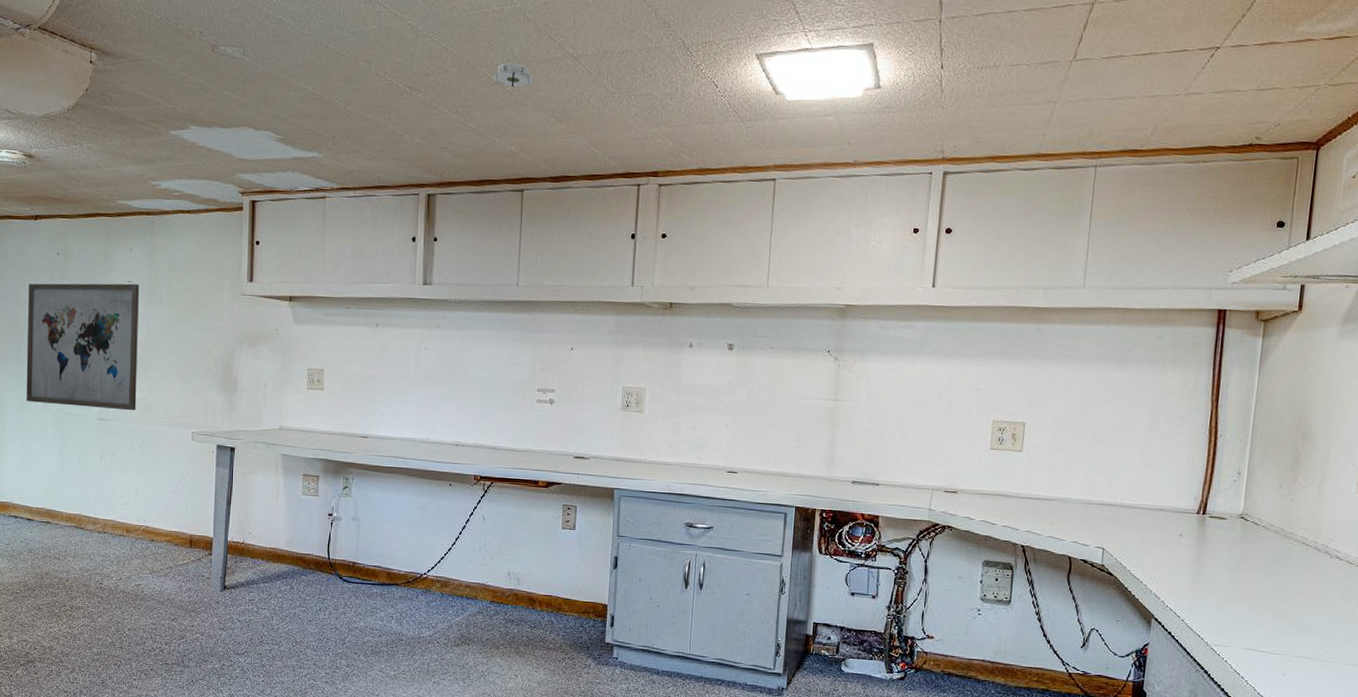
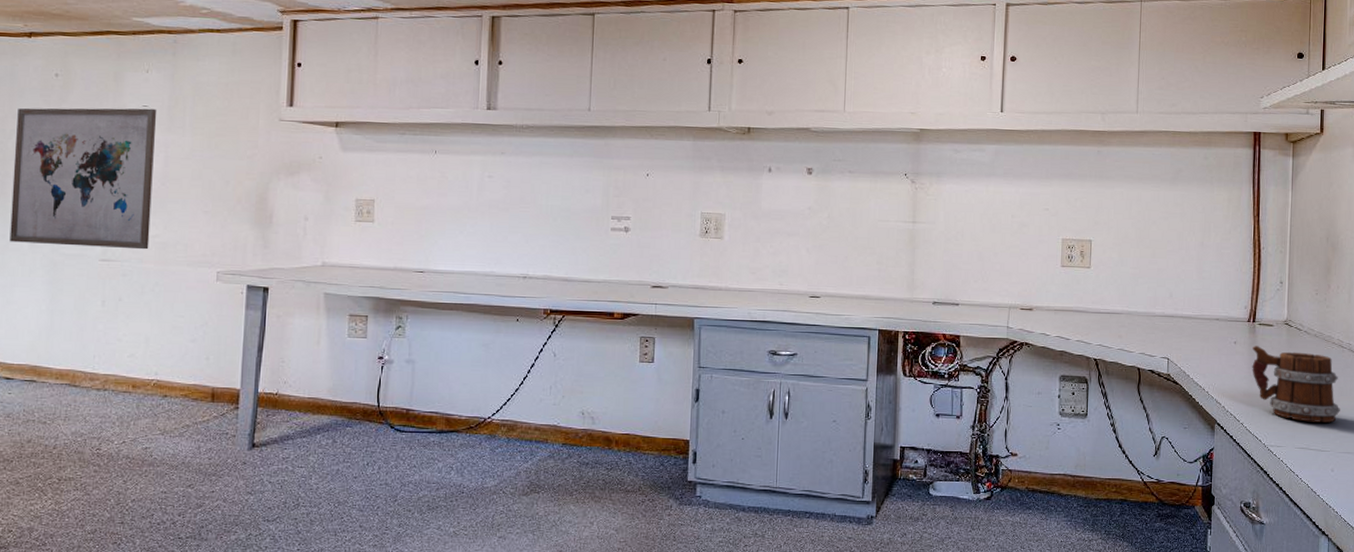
mug: none [1198,539,1299,625] -> present [1252,346,1340,423]

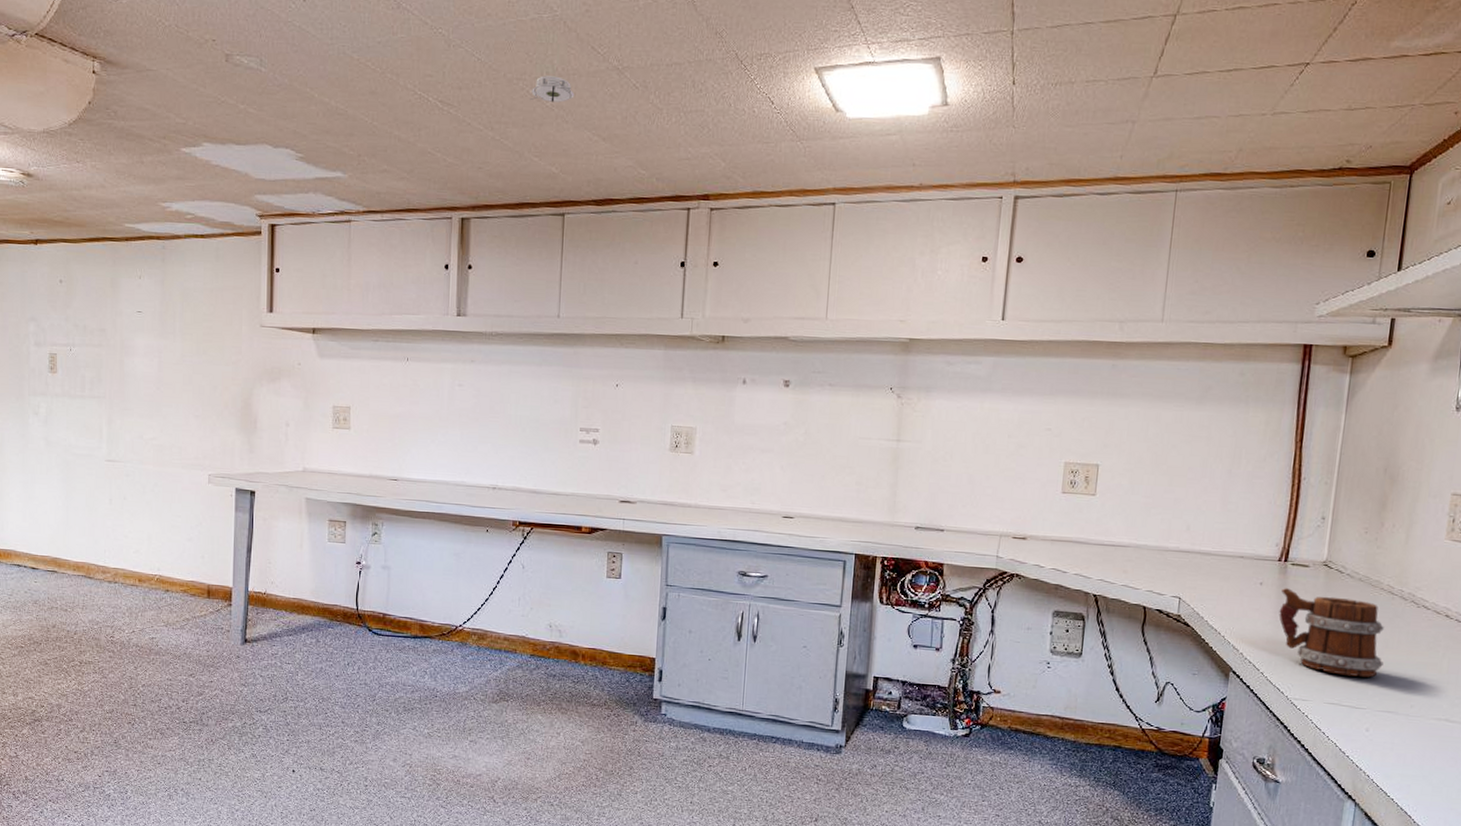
wall art: present [9,107,157,250] -> none [28,313,150,452]

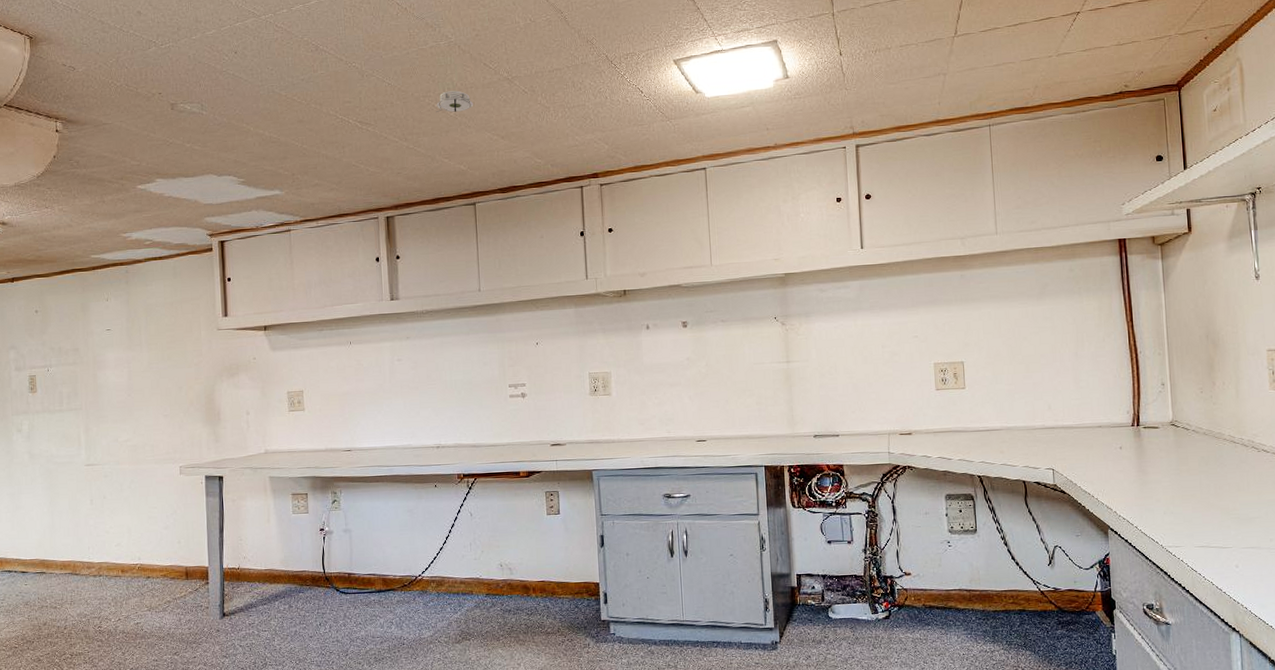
mug: present [1279,588,1384,678] -> none [1139,449,1239,520]

